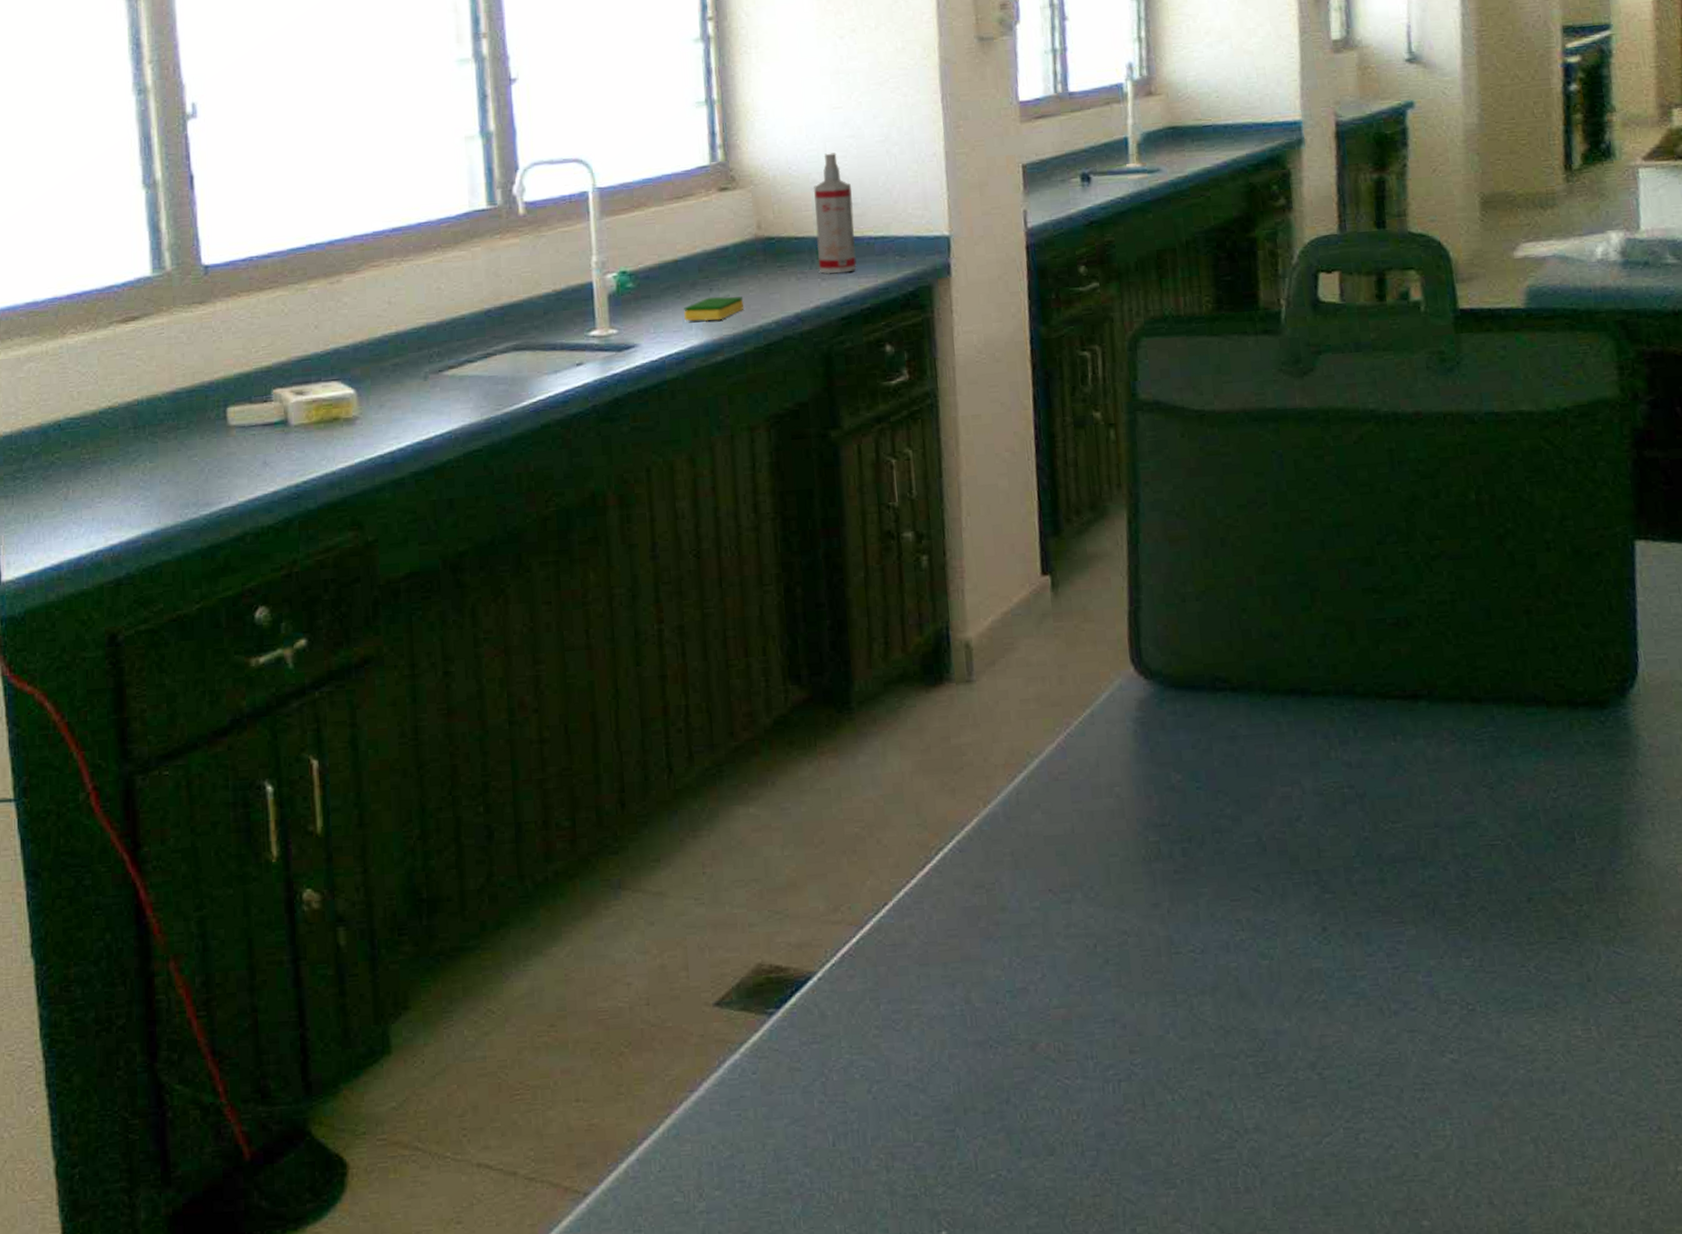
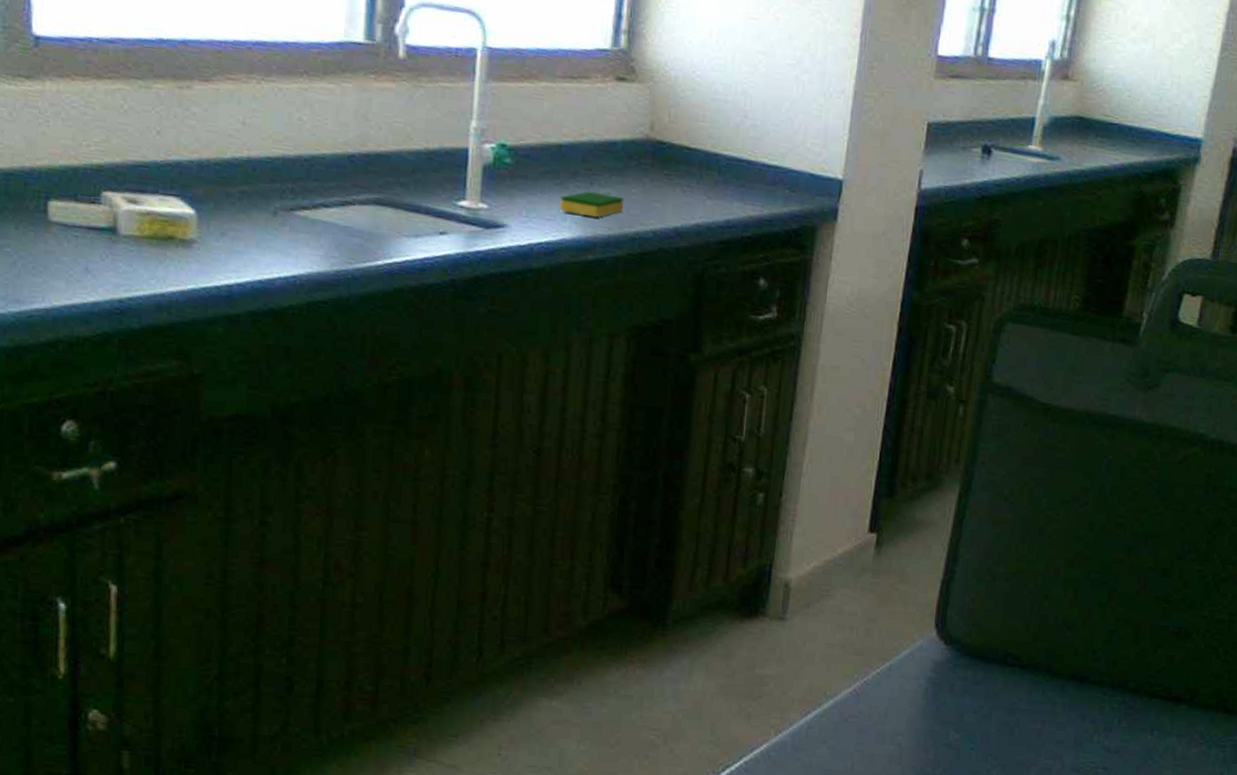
spray bottle: present [813,152,857,274] -> none [707,65,753,196]

